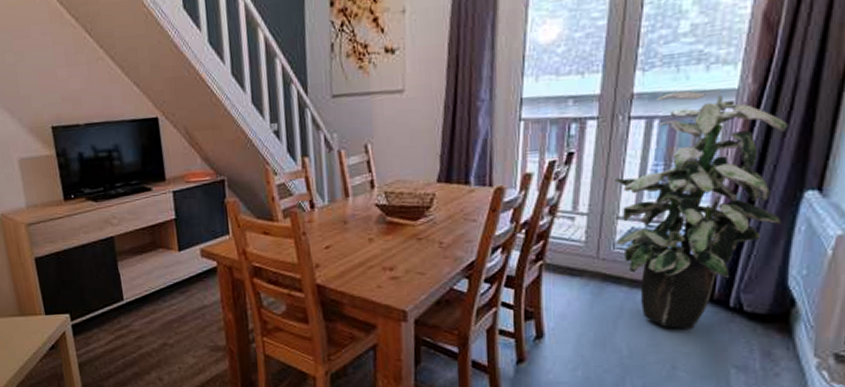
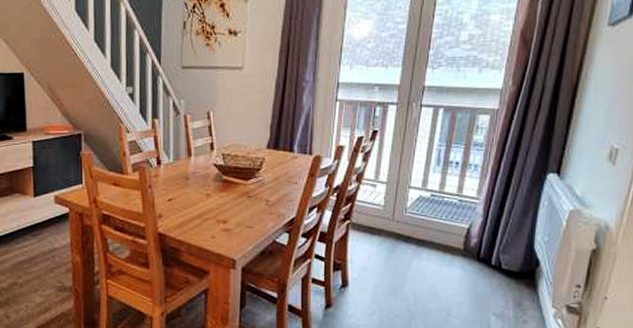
indoor plant: present [614,90,788,329] -> none [408,87,537,282]

